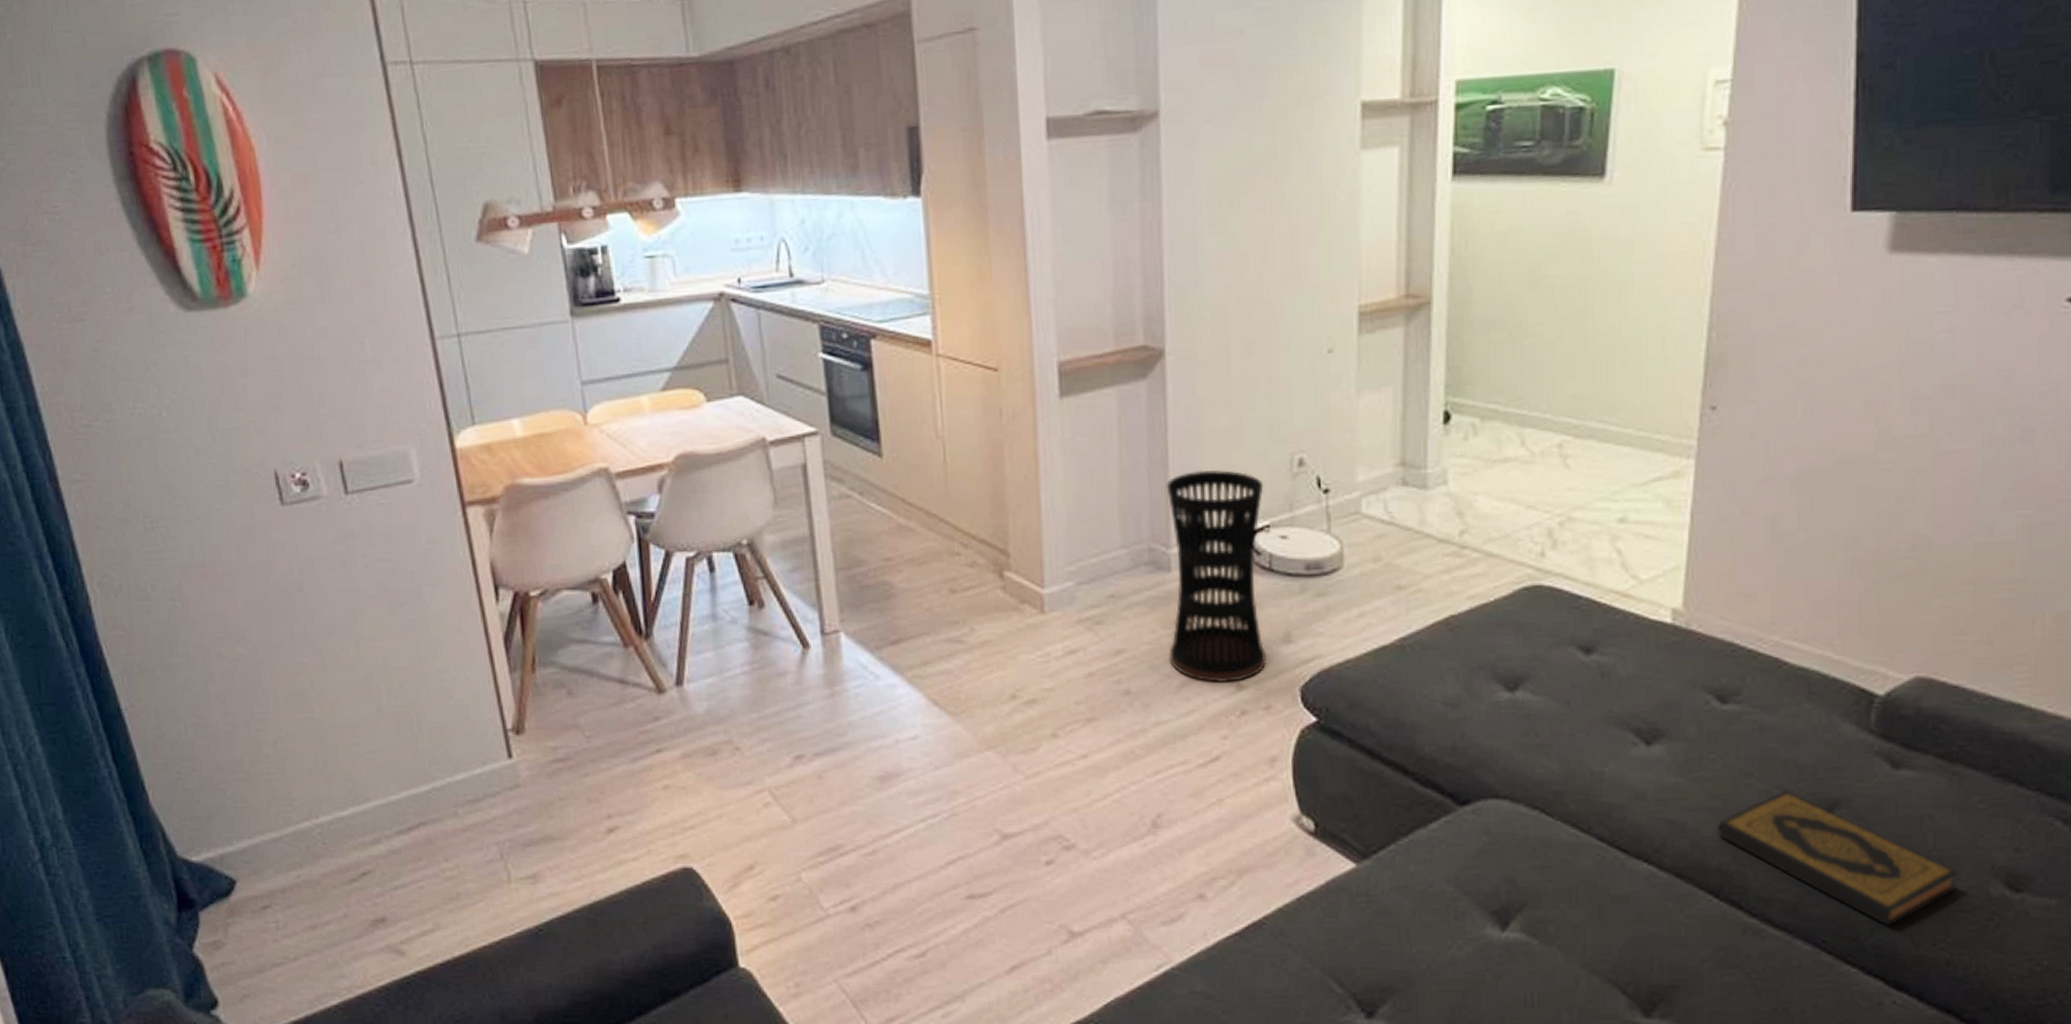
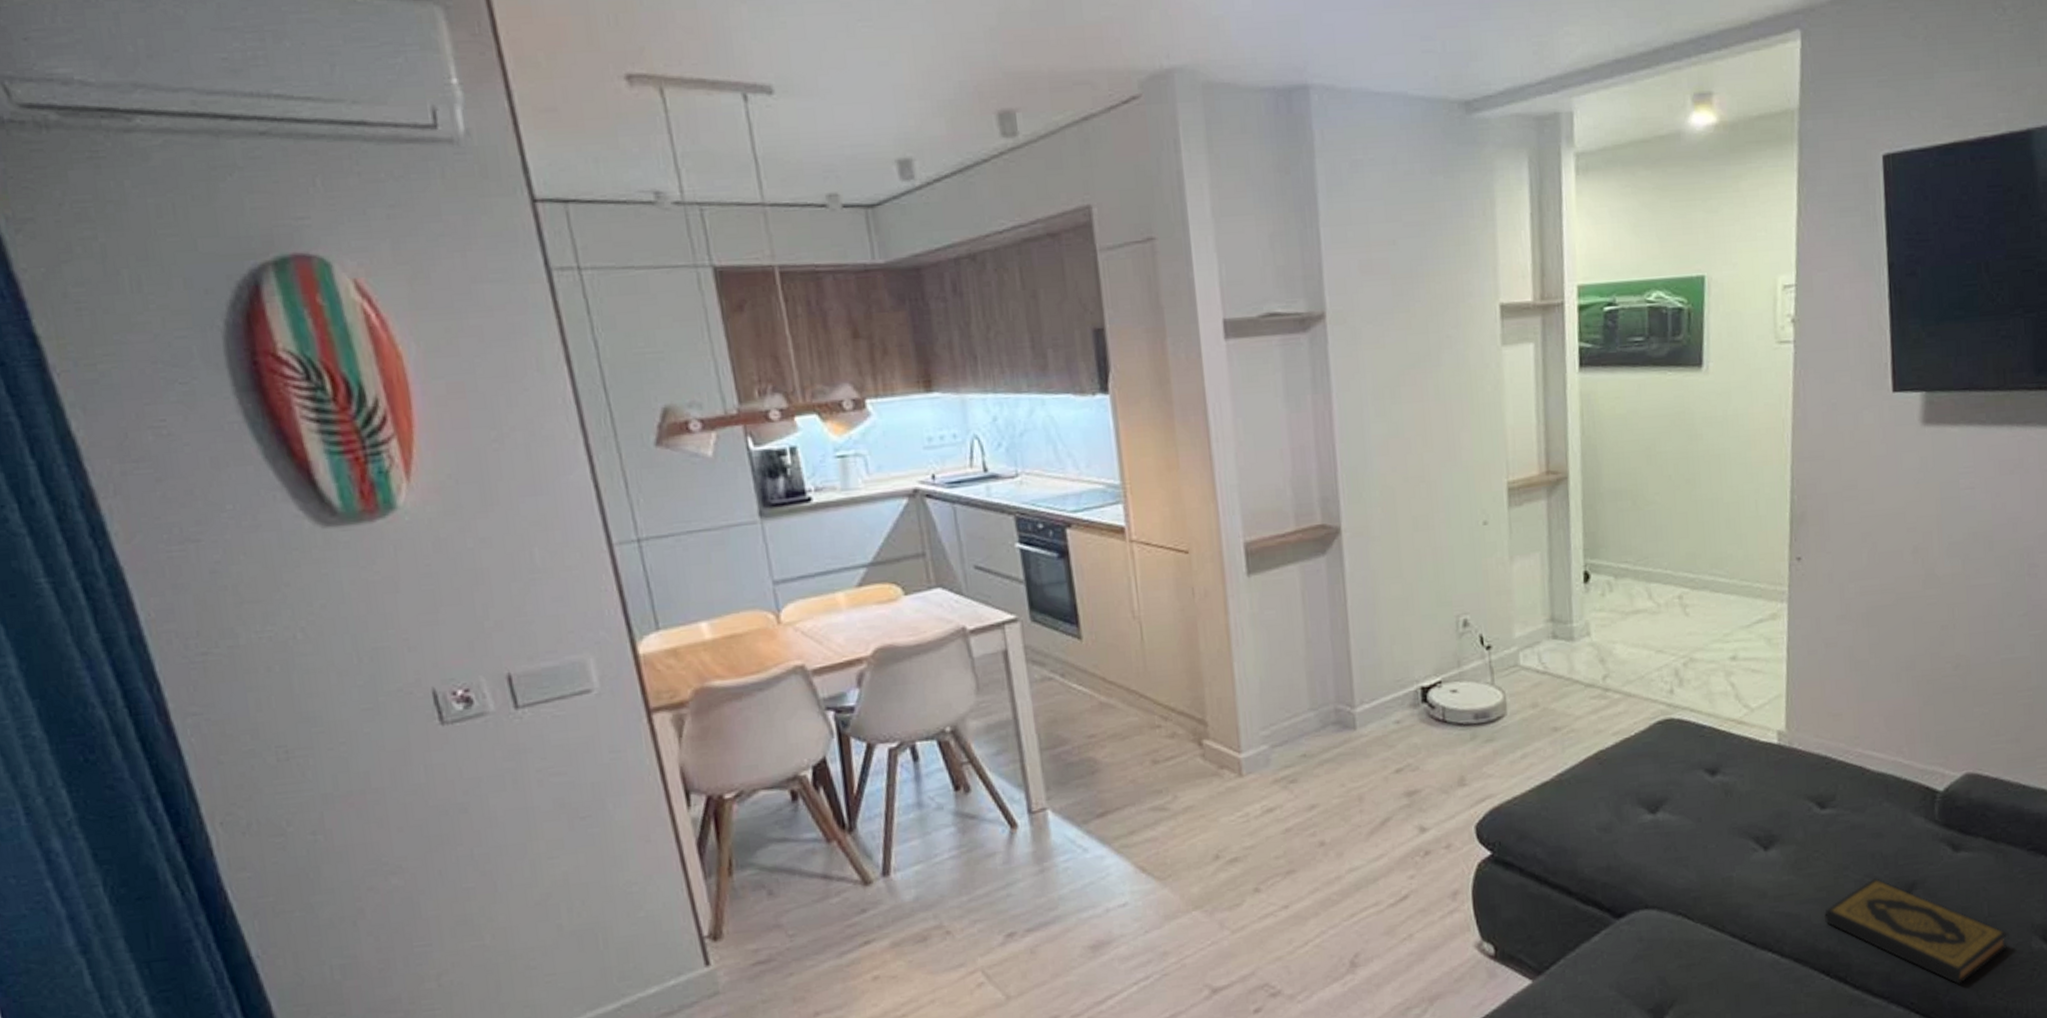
umbrella stand: present [1166,469,1266,684] -> none [1348,634,1445,828]

